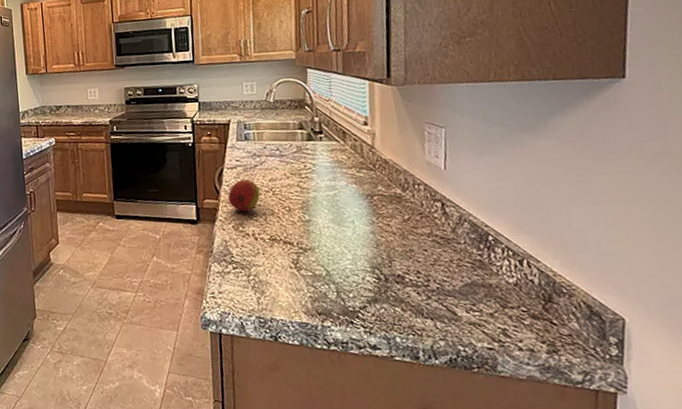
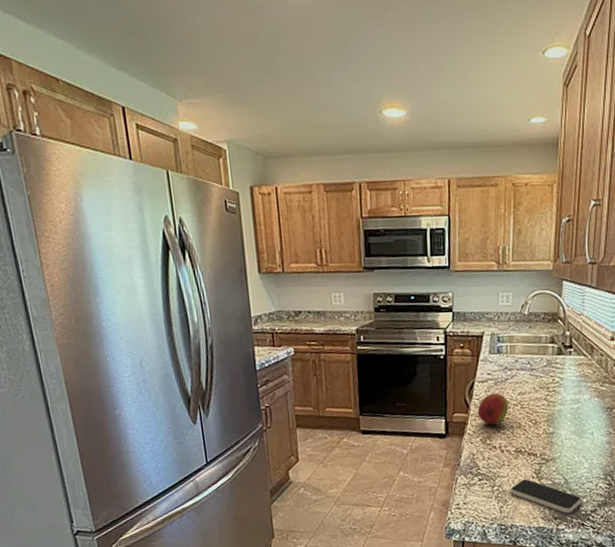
smartphone: none [267,269,349,310] -> present [510,479,582,514]

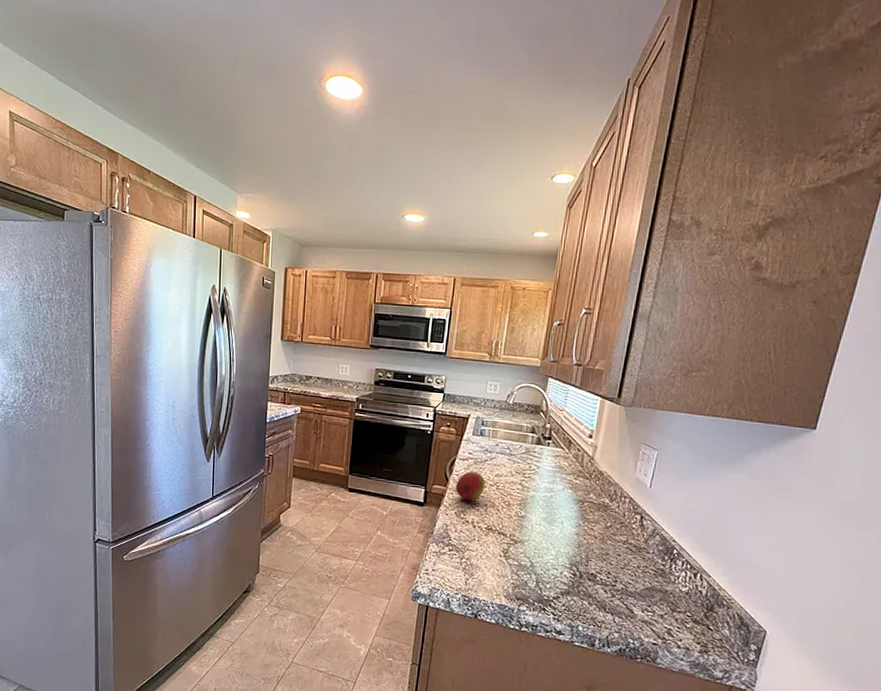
smartphone: present [510,479,582,514] -> none [477,556,546,597]

